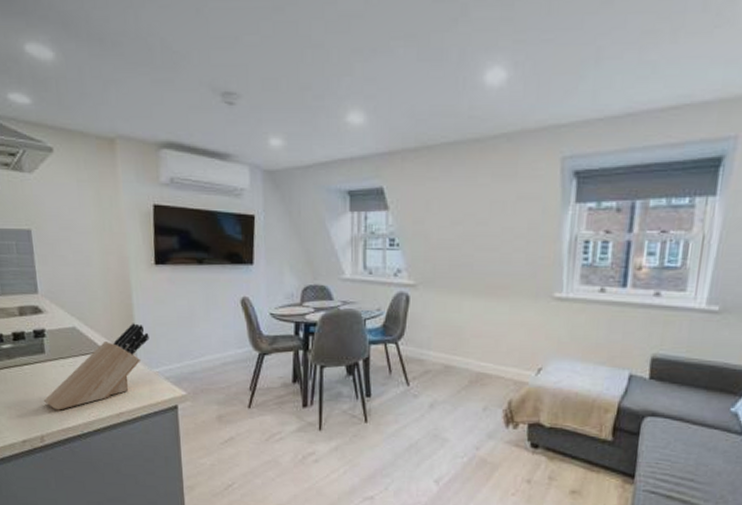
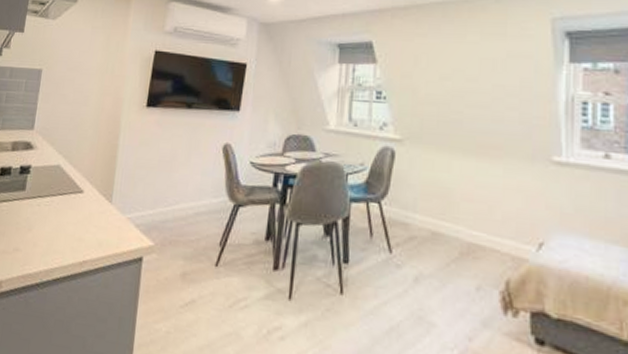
knife block: present [43,323,149,410] -> none [11,164,128,254]

